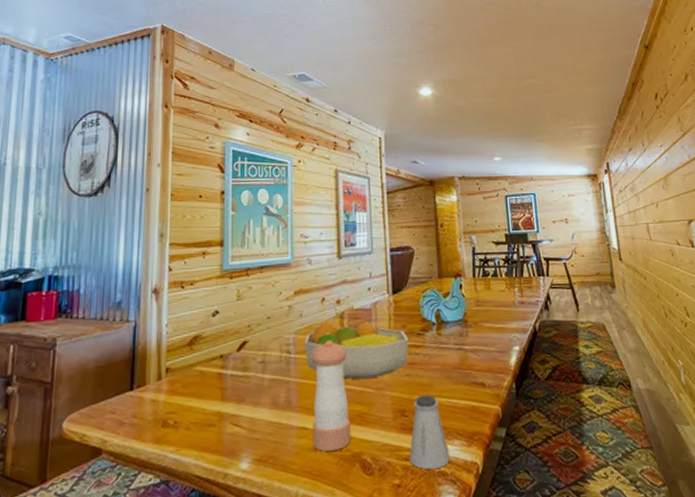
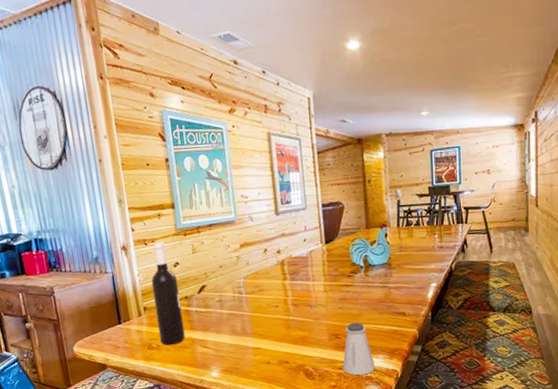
wine bottle: none [179,285,214,423] -> present [151,242,185,346]
fruit bowl: present [304,320,409,379] -> none [252,266,341,312]
pepper shaker: present [312,340,351,451] -> none [259,283,296,364]

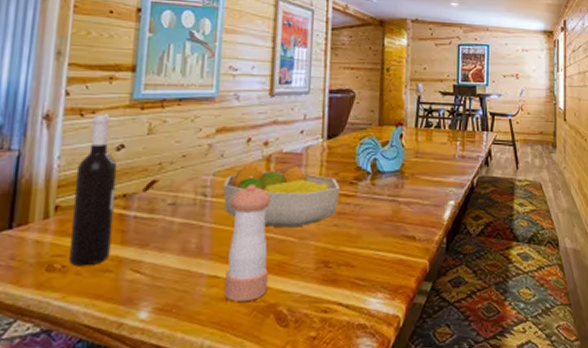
fruit bowl: none [252,266,341,312] -> present [223,163,341,228]
pepper shaker: none [259,283,296,364] -> present [224,184,271,301]
saltshaker: present [342,322,375,376] -> none [329,246,371,323]

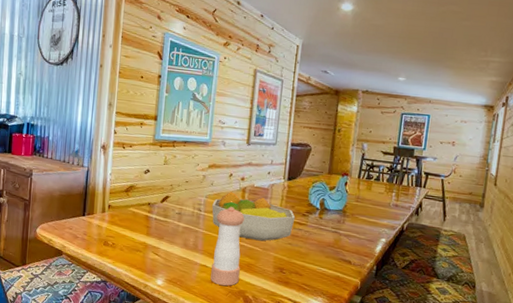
wine bottle: present [69,114,118,267] -> none [117,148,145,246]

